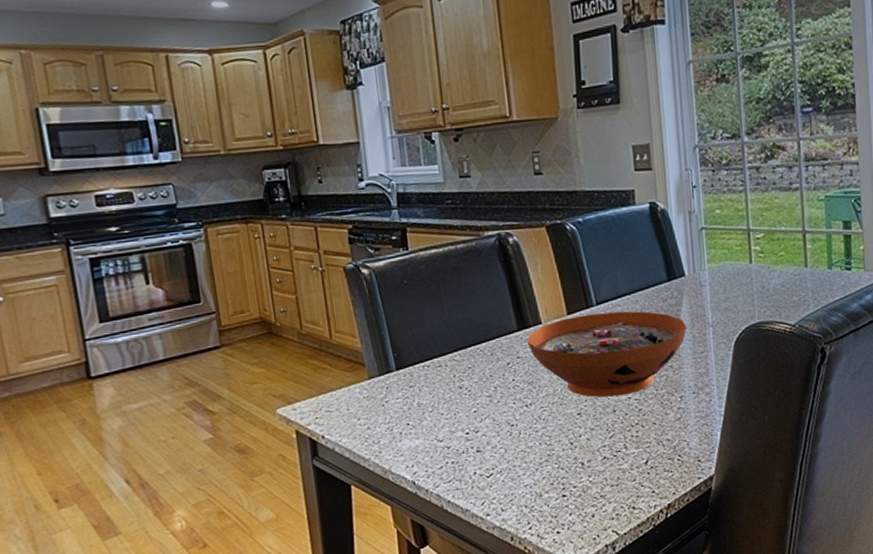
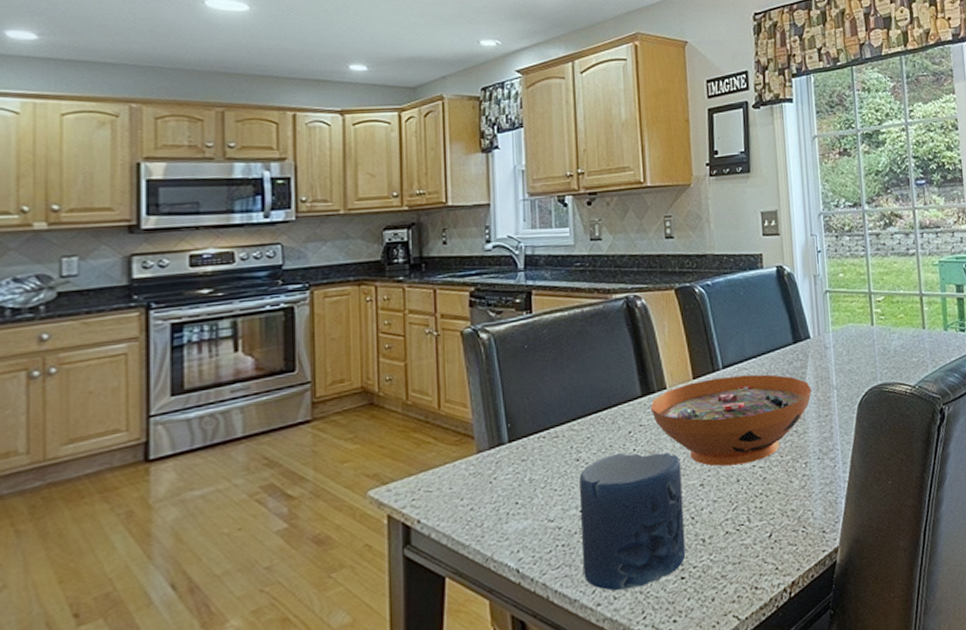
candle: none [463,382,566,504] -> present [579,452,686,591]

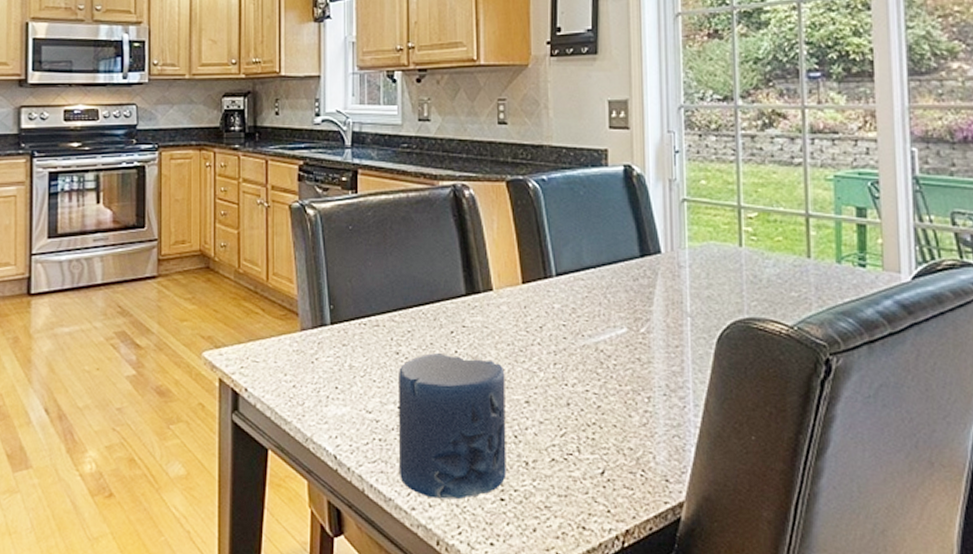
decorative bowl: present [650,374,812,467] -> none [474,286,660,387]

